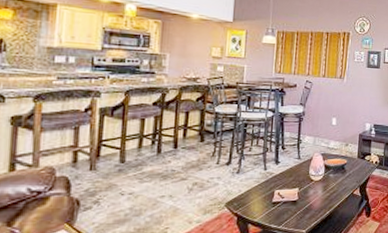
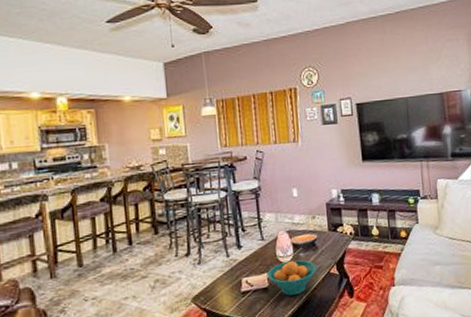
fruit bowl: none [298,179,342,210] -> present [267,259,317,296]

